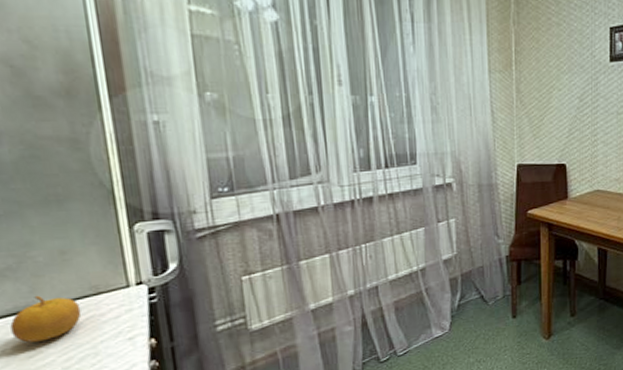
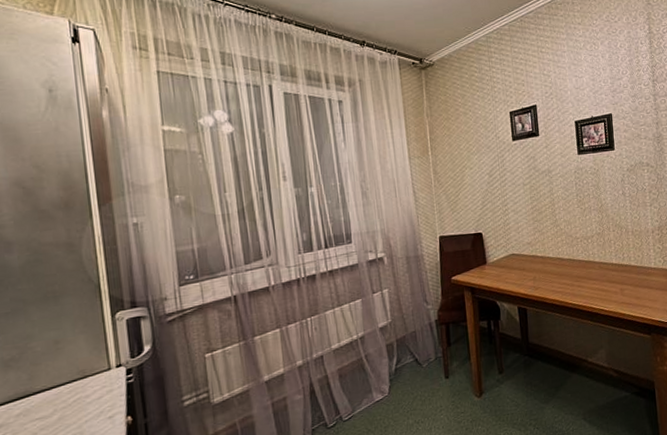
fruit: present [10,295,82,343] -> none [11,381,70,426]

